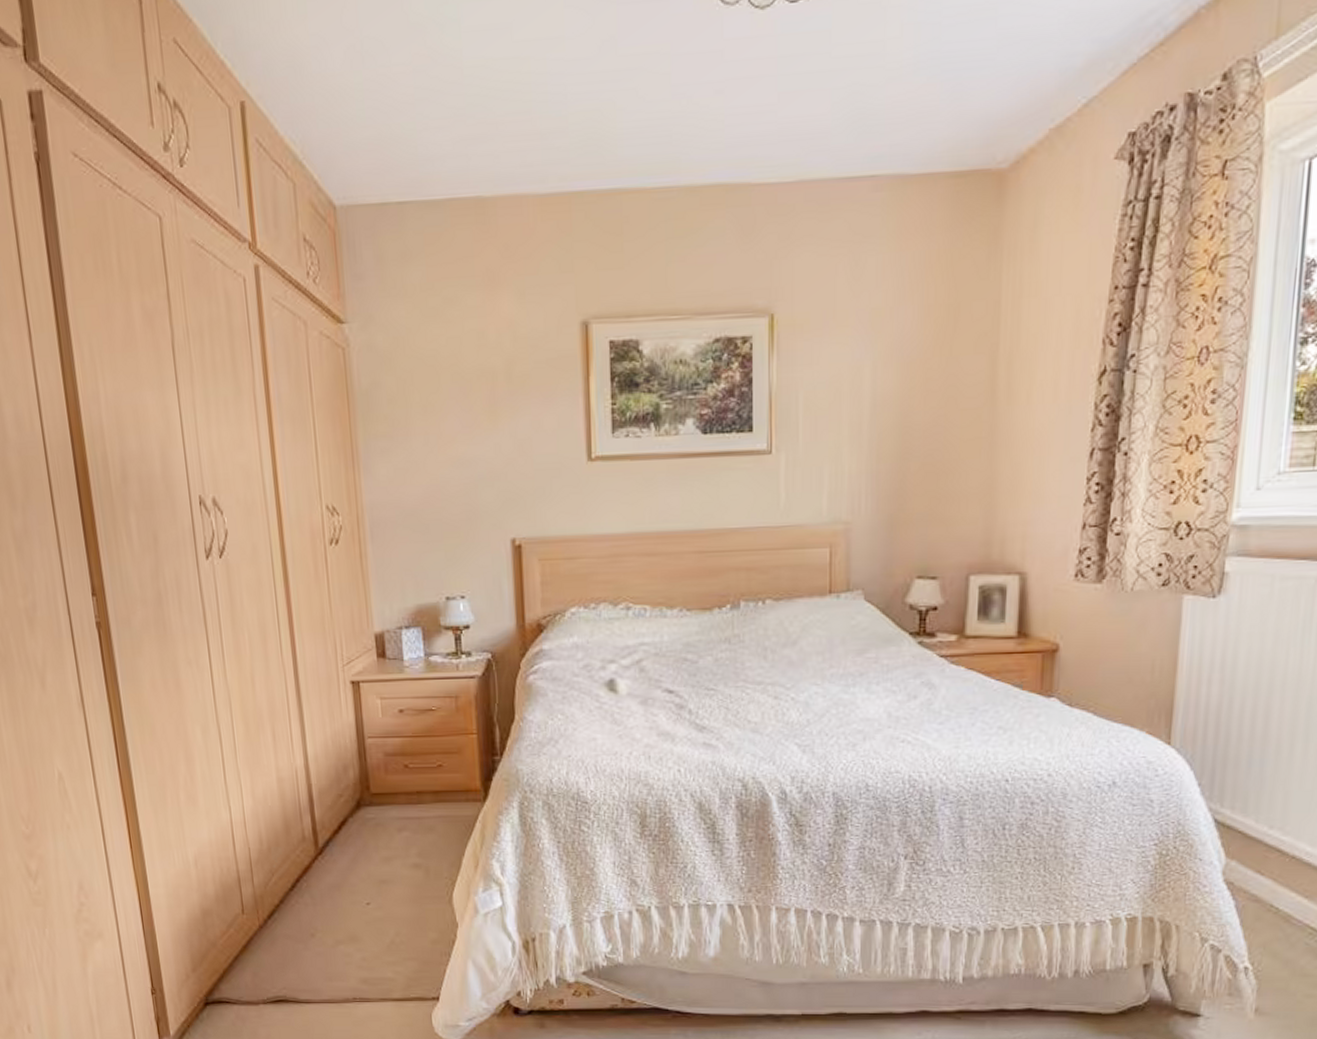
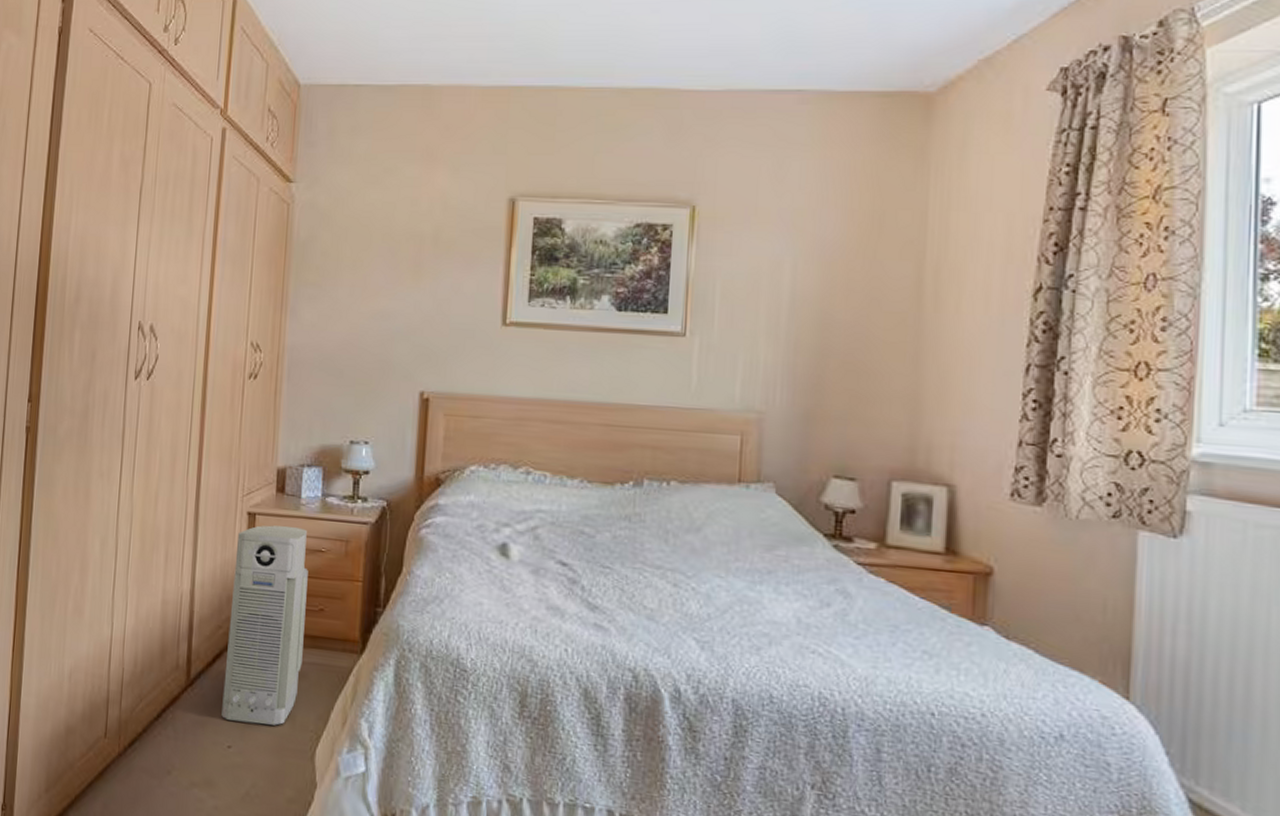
air purifier: none [344,690,428,880] -> present [221,525,308,726]

